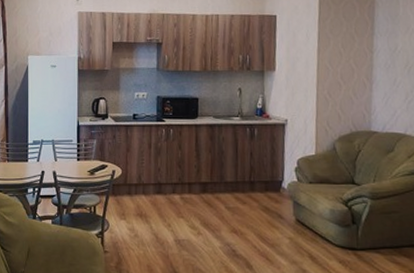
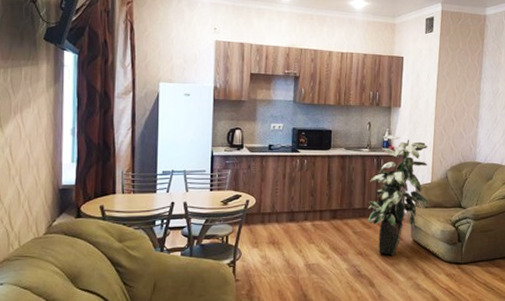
indoor plant: none [241,101,314,236] -> present [367,135,429,256]

